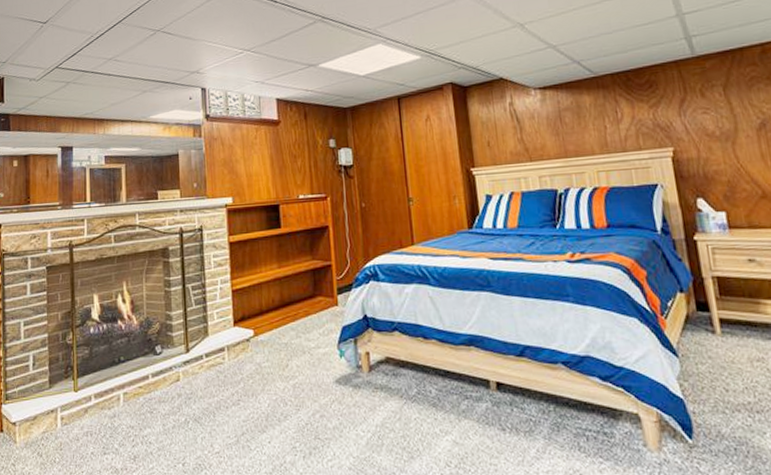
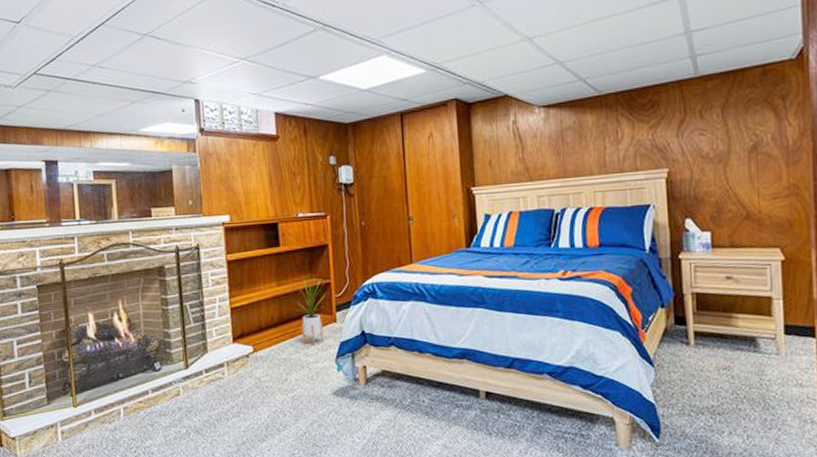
house plant: none [298,257,327,330] -> present [297,275,326,346]

